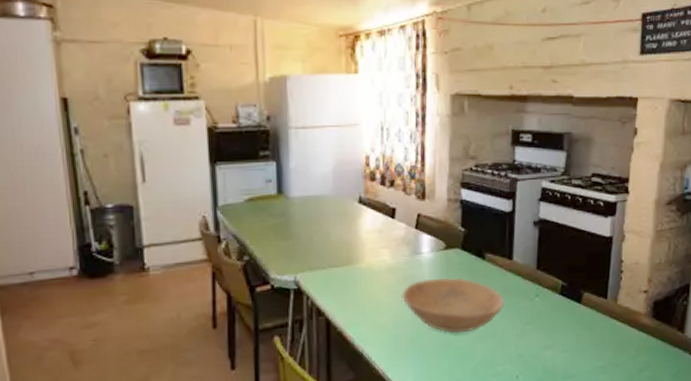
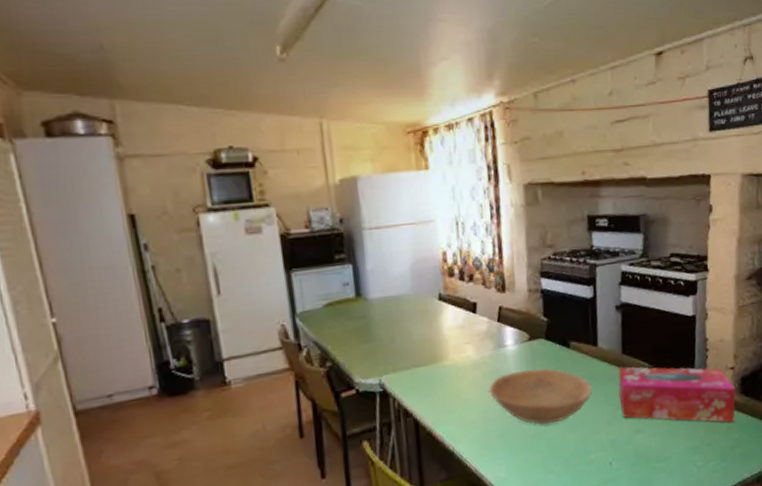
tissue box: none [530,282,647,346] -> present [618,366,736,423]

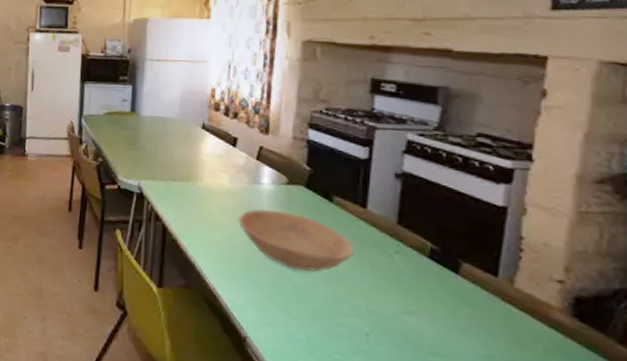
tissue box: present [618,366,736,423] -> none [387,237,563,347]

